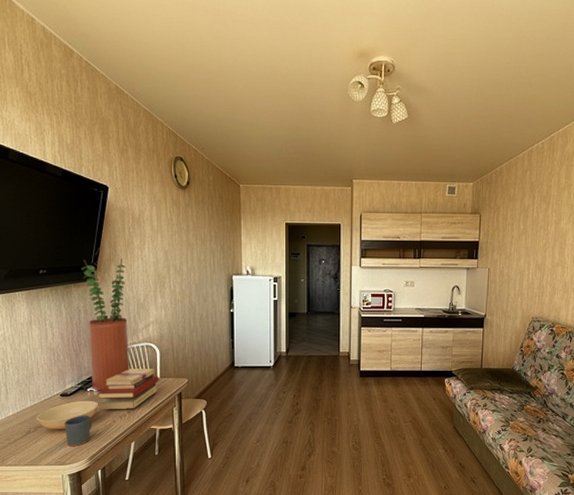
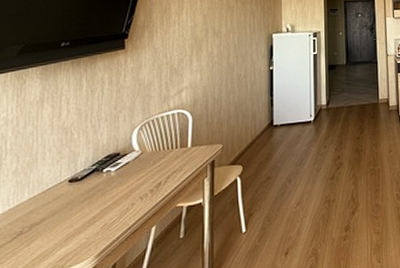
bowl: present [36,400,99,430] -> none [33,182,116,226]
mug: present [64,416,92,447] -> none [68,201,105,244]
vase: present [80,257,129,392] -> none [109,24,161,172]
books: present [97,369,159,410] -> none [115,137,190,193]

